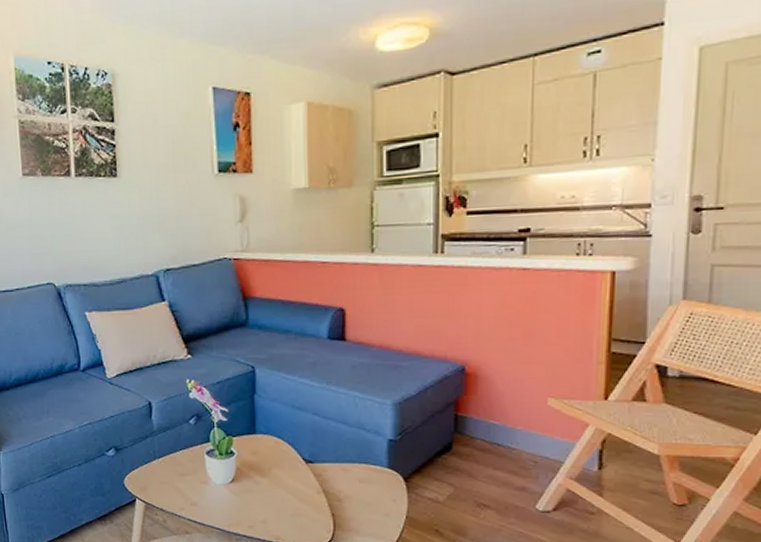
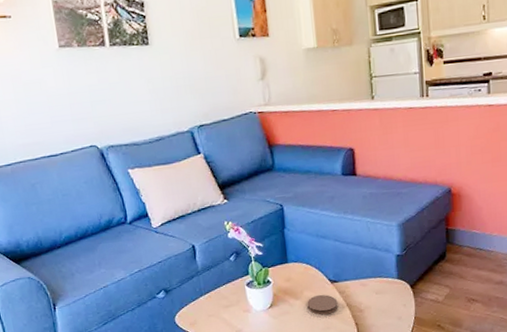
coaster: none [275,474,312,499] -> present [307,294,338,315]

